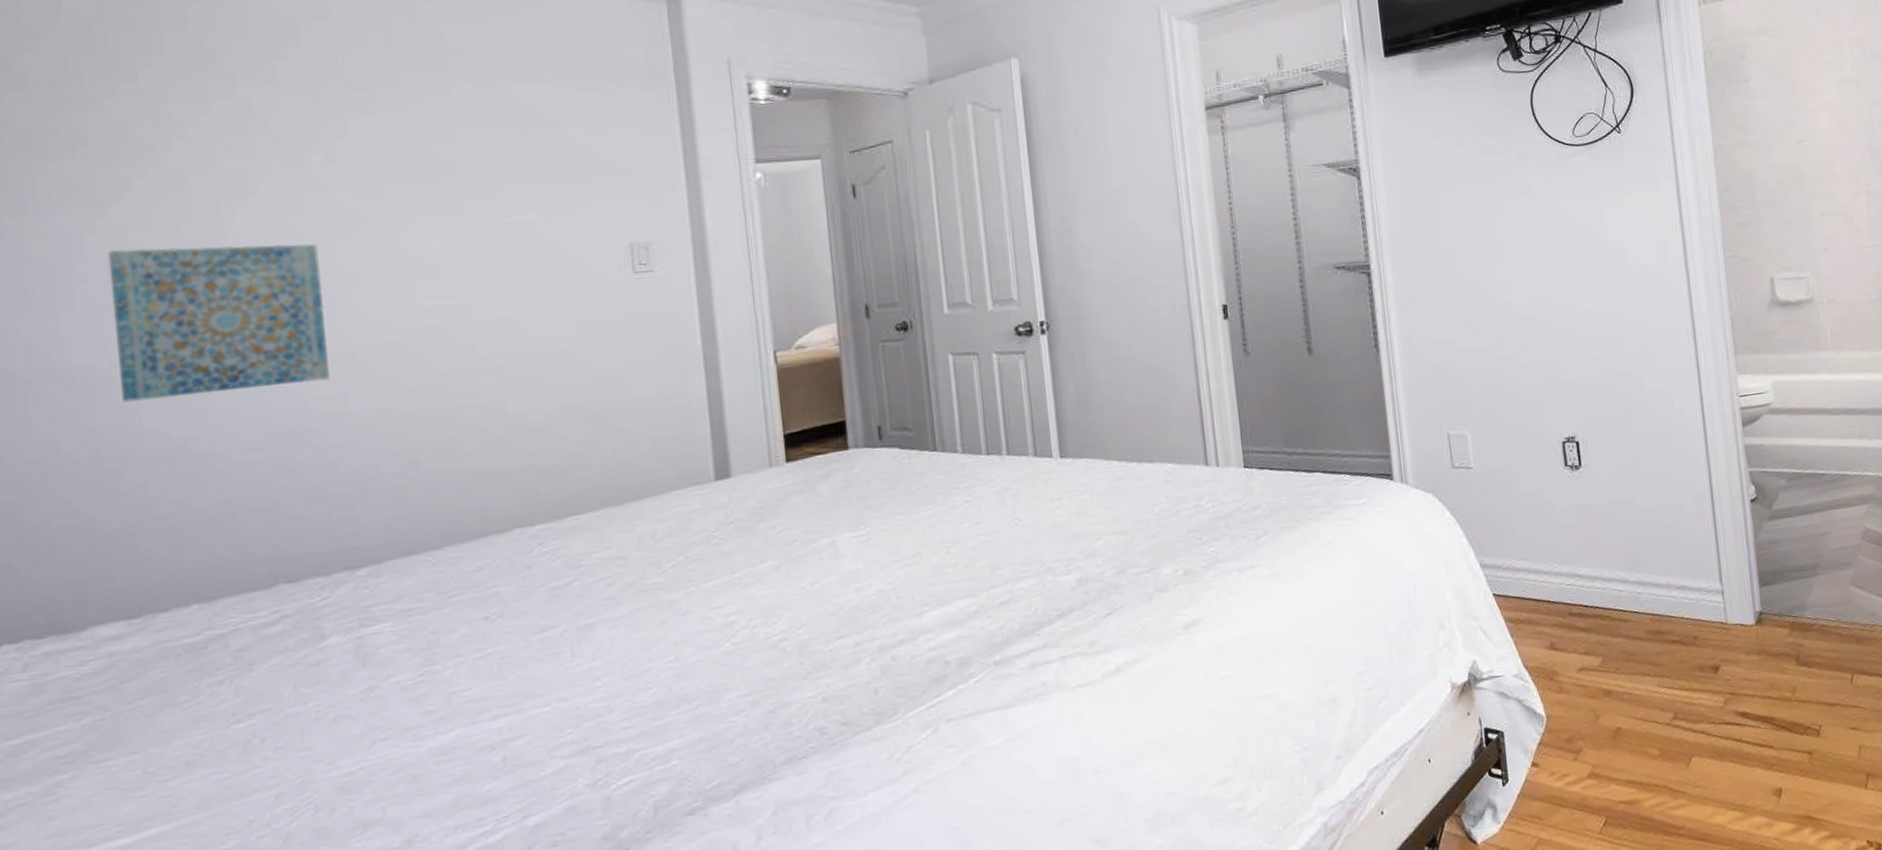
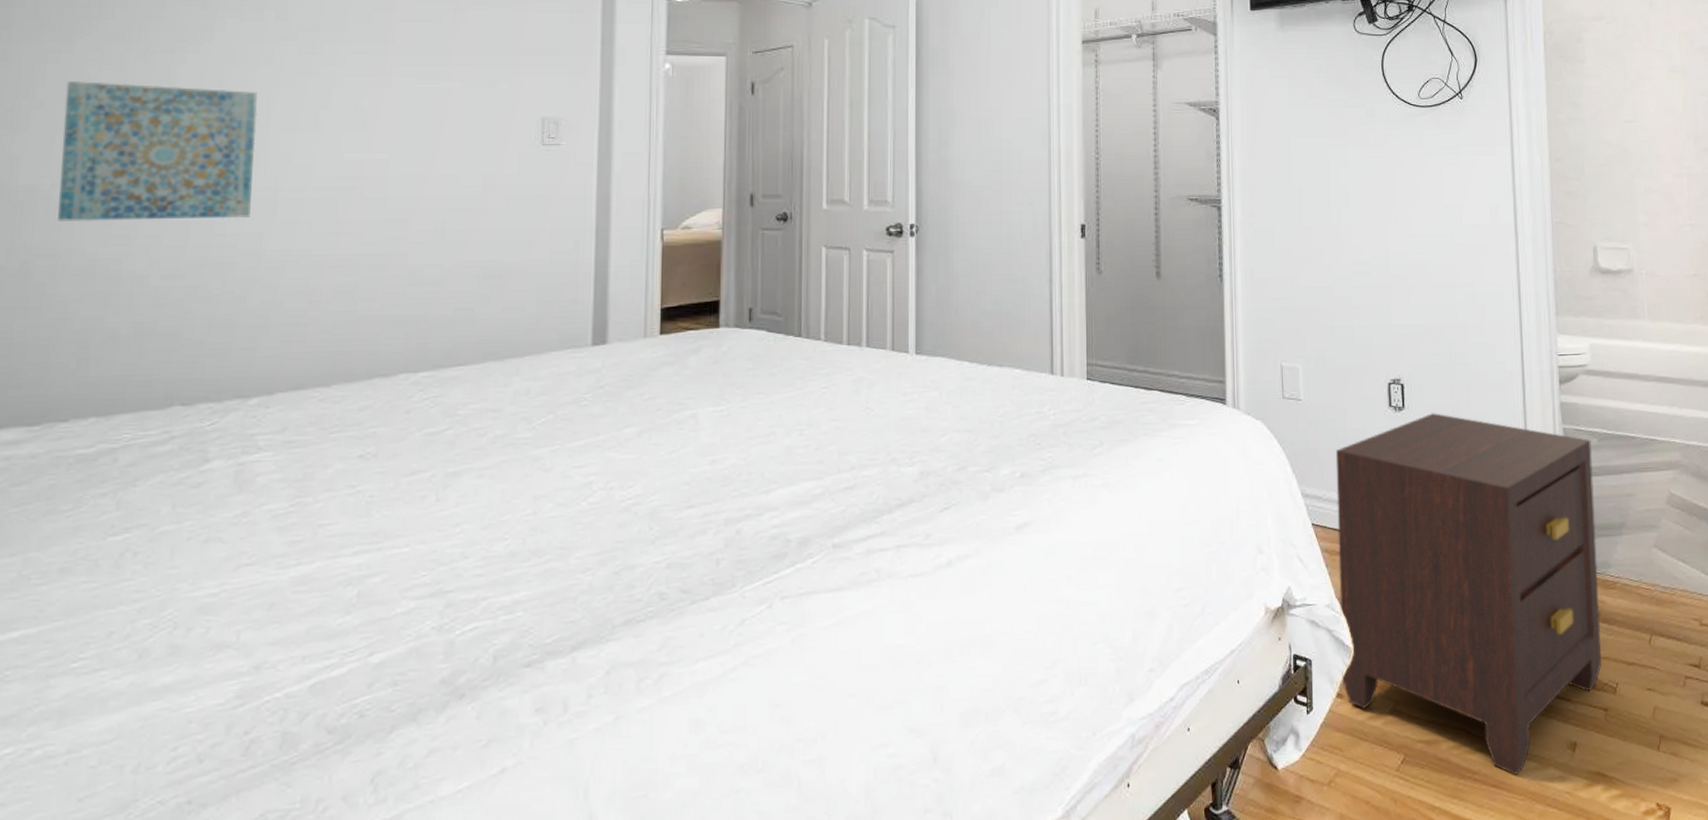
nightstand: none [1512,468,1804,828] -> present [1335,413,1602,776]

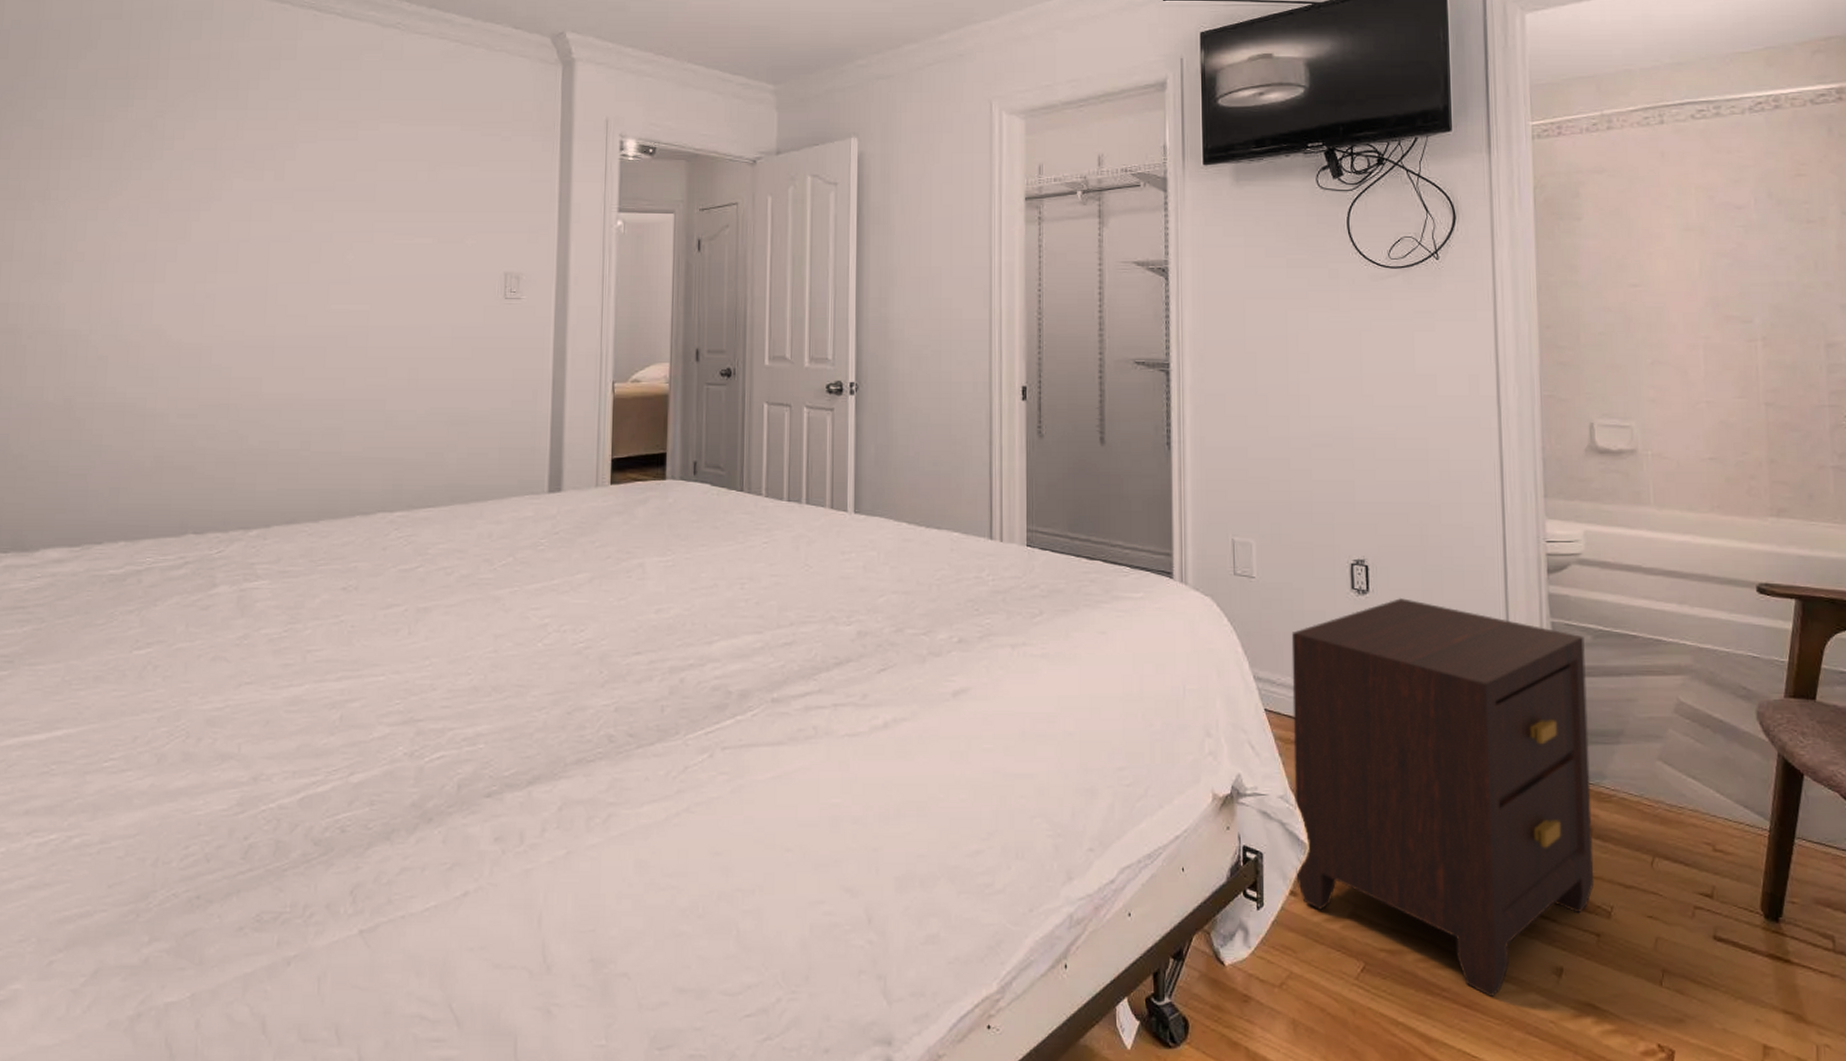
wall art: present [58,80,258,222] -> none [95,235,259,364]

